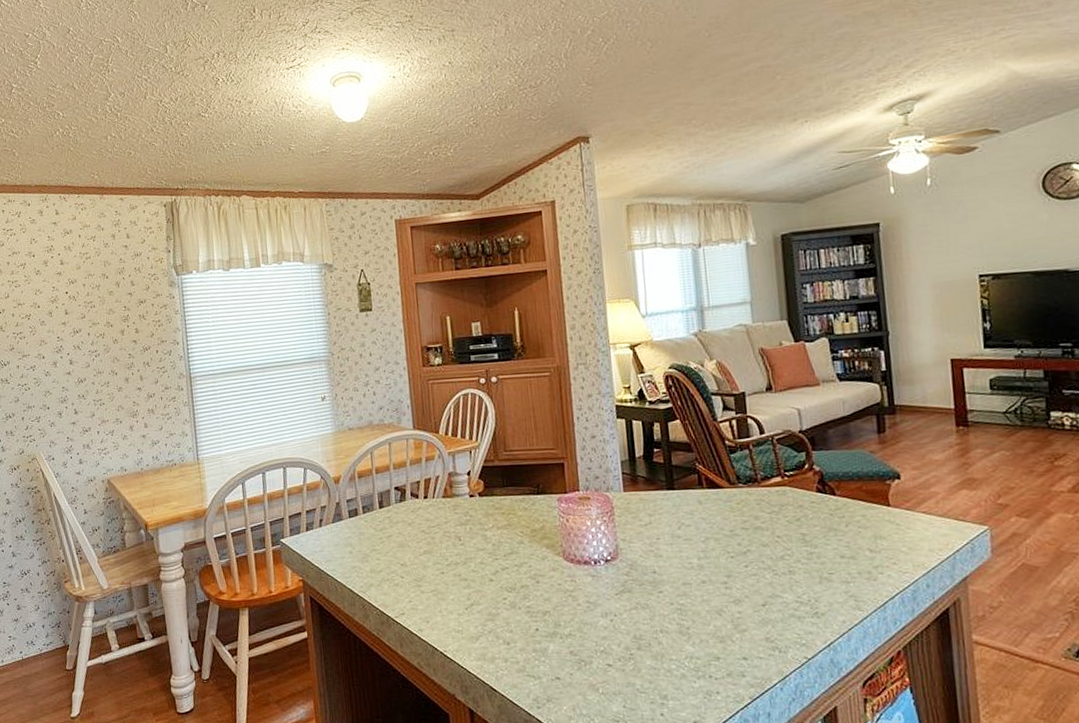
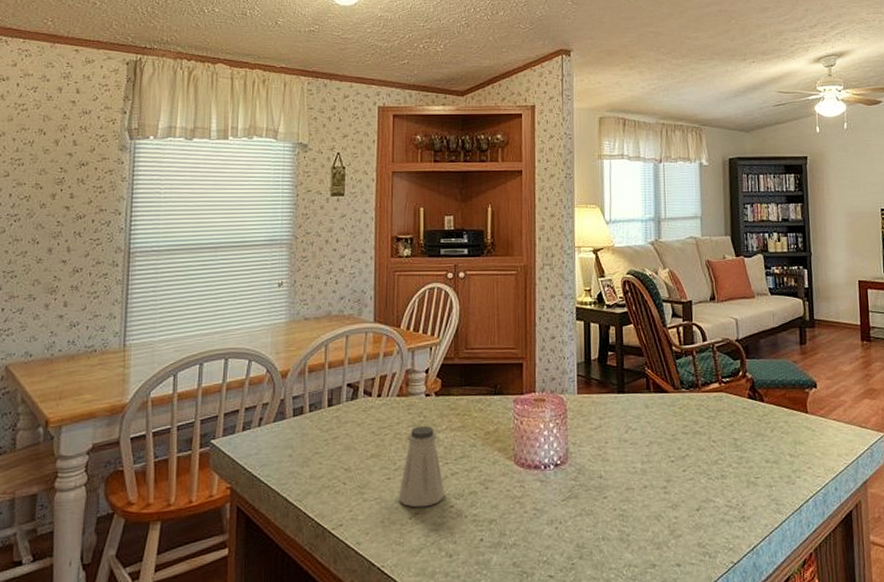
saltshaker: none [453,524,498,599] -> present [398,425,445,508]

